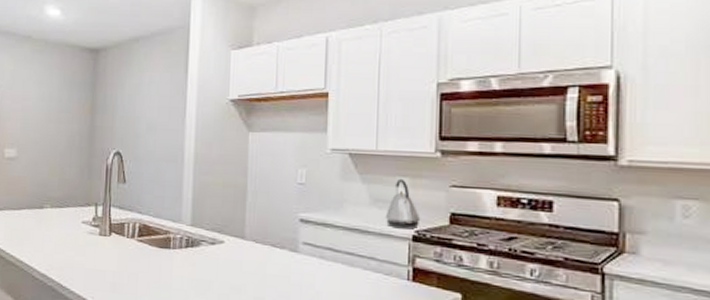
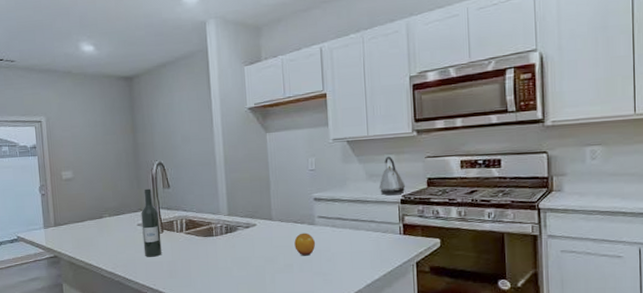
wine bottle: none [85,180,109,264] -> present [141,188,162,257]
fruit: none [269,260,297,290] -> present [294,232,316,256]

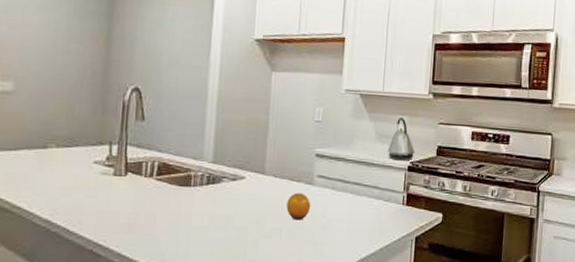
wine bottle: present [141,188,162,257] -> none [97,118,125,205]

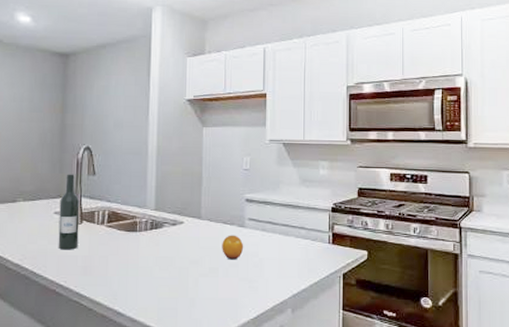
wine bottle: none [97,118,125,205] -> present [58,174,80,250]
kettle: present [387,117,415,161] -> none [311,162,337,203]

